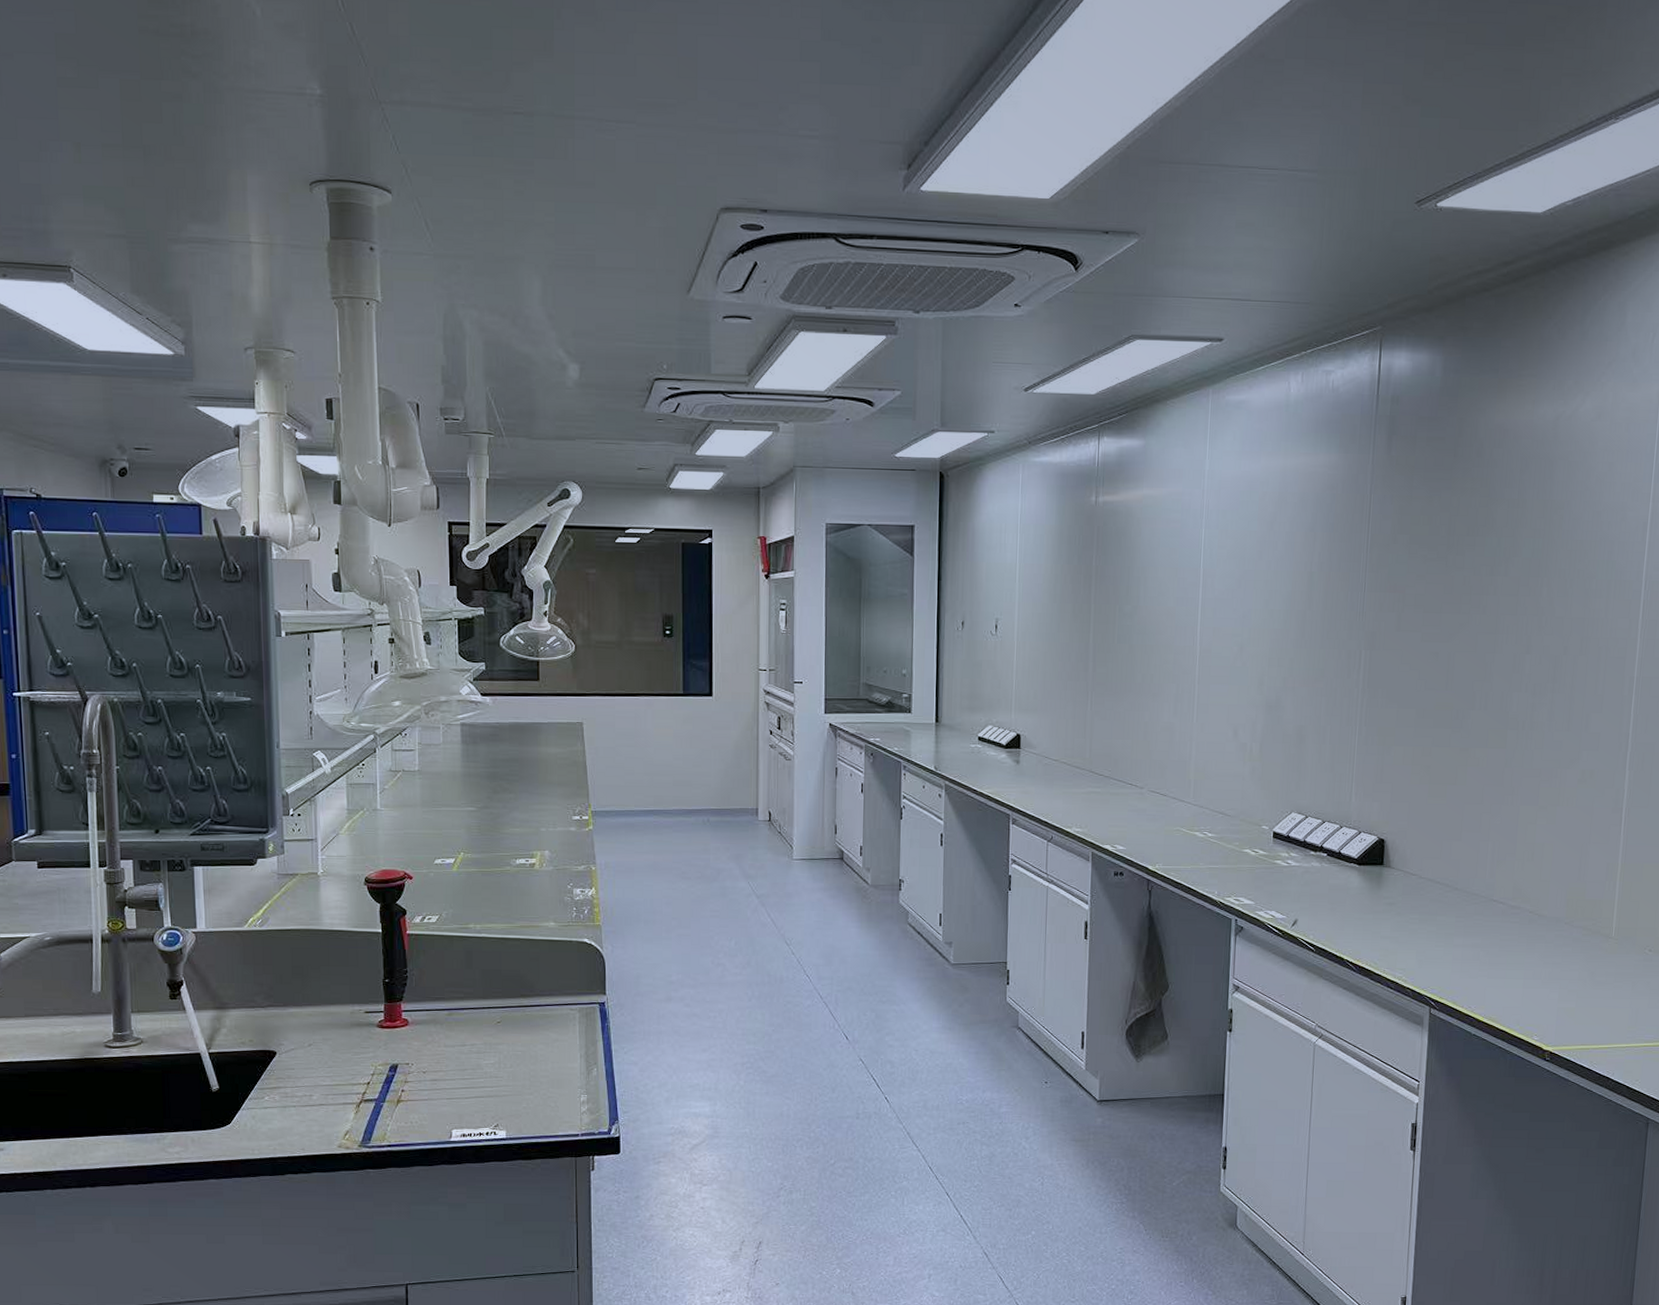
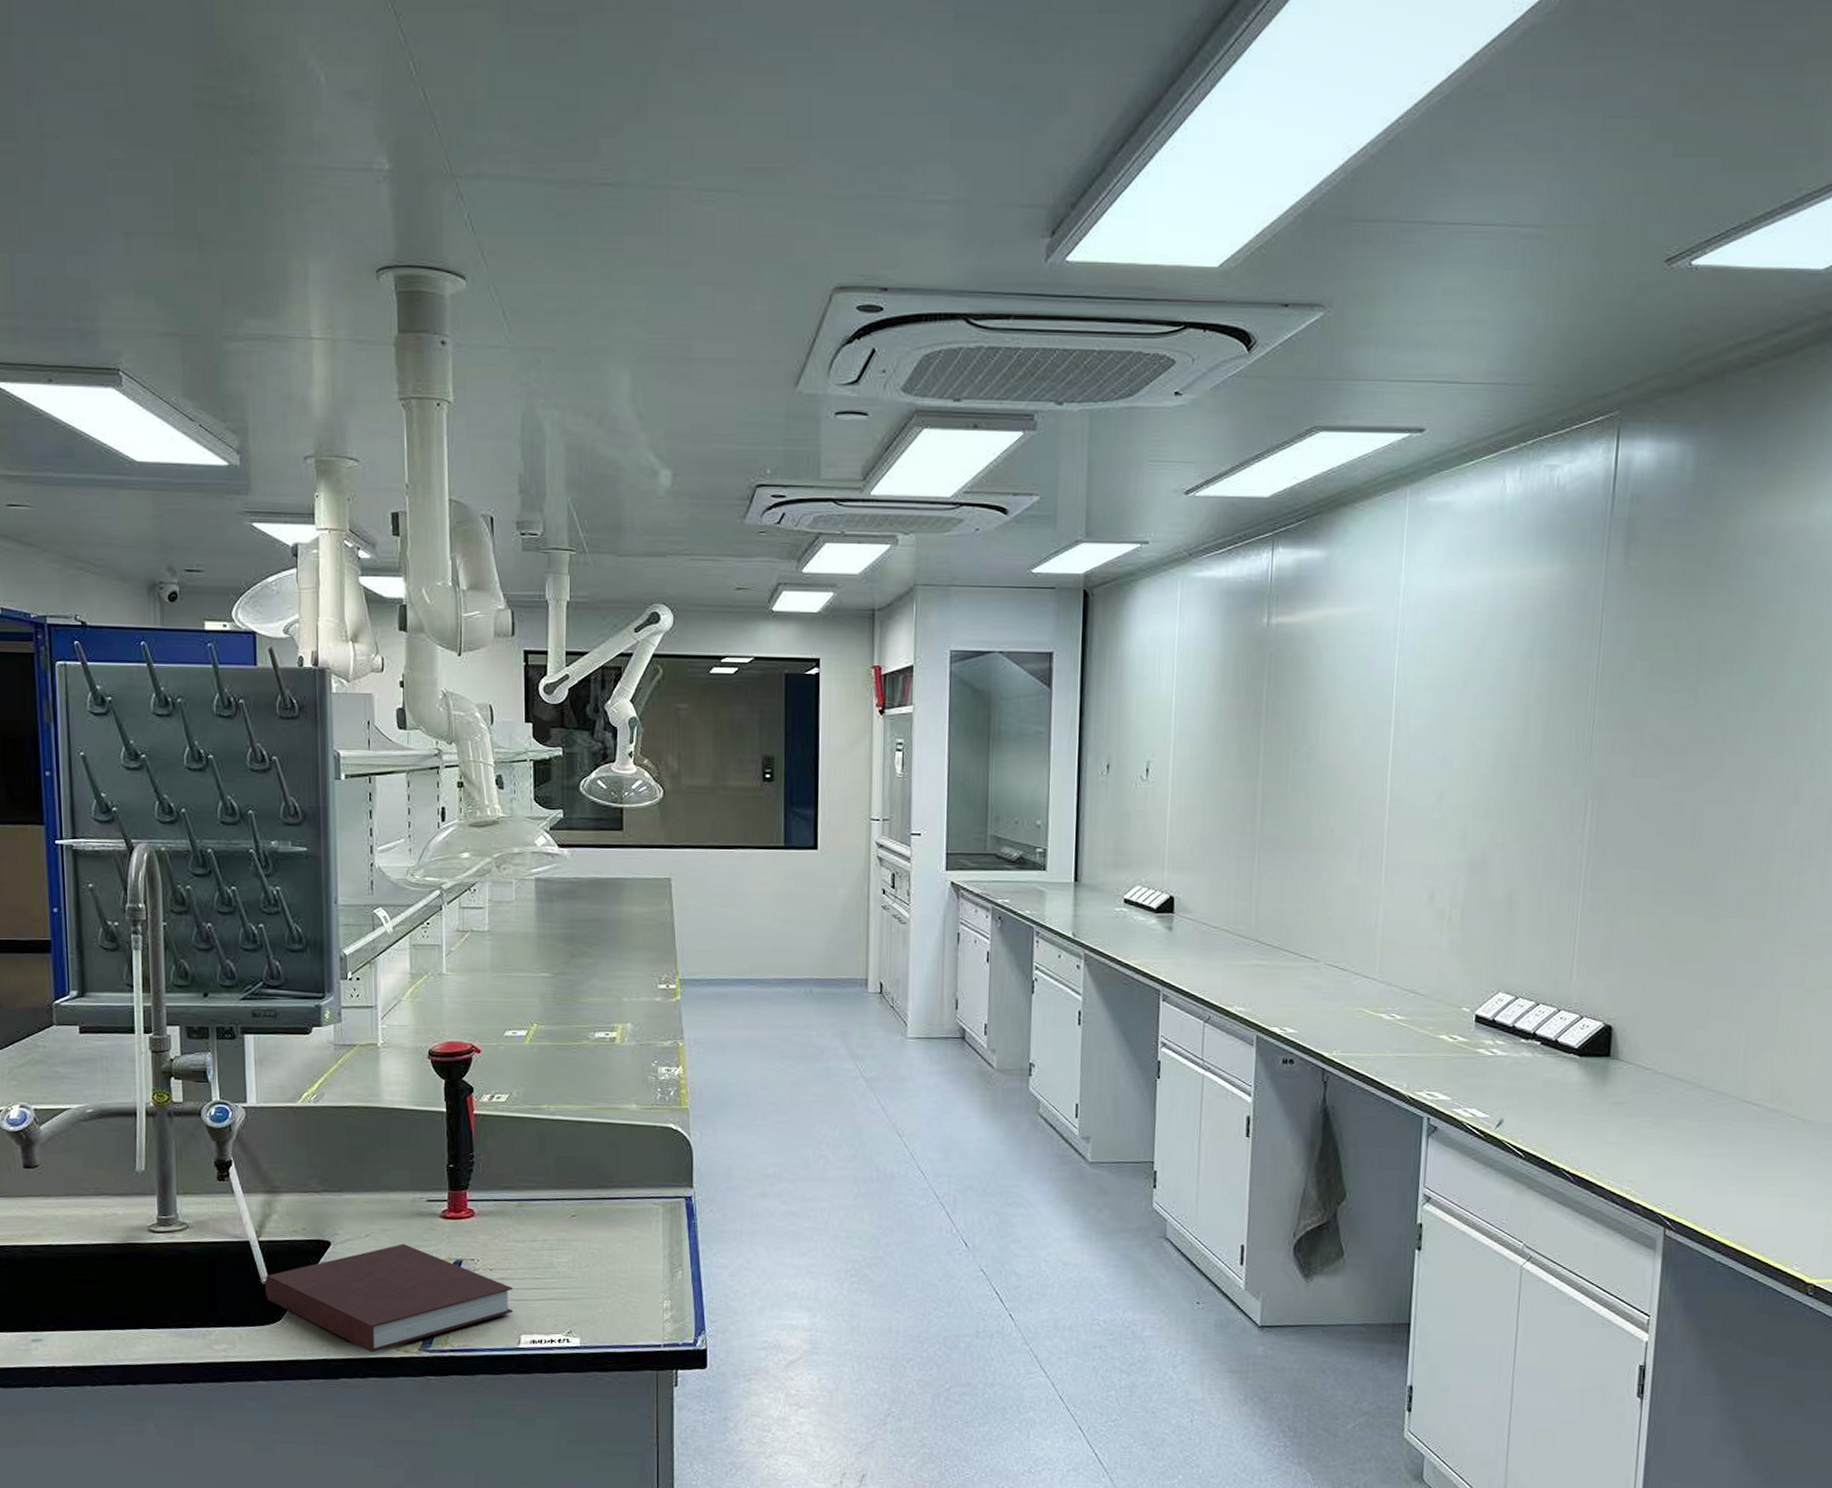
notebook: none [215,1051,445,1150] -> present [264,1244,514,1353]

